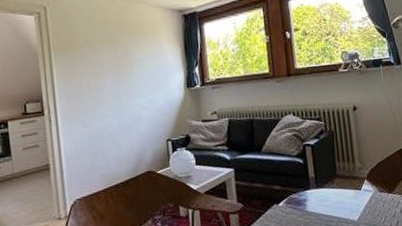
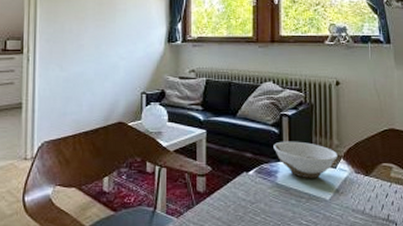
bowl: none [299,168,361,204] -> present [273,141,338,179]

